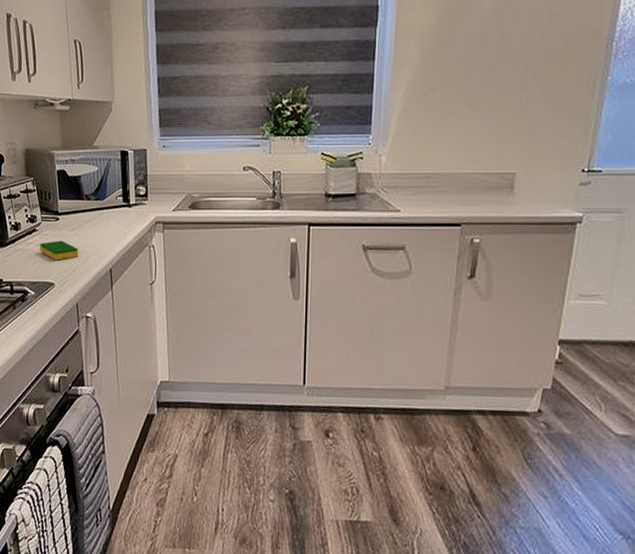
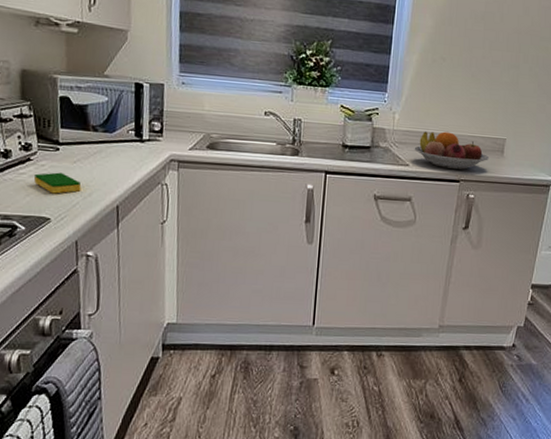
fruit bowl: none [405,171,497,211] -> present [414,131,490,170]

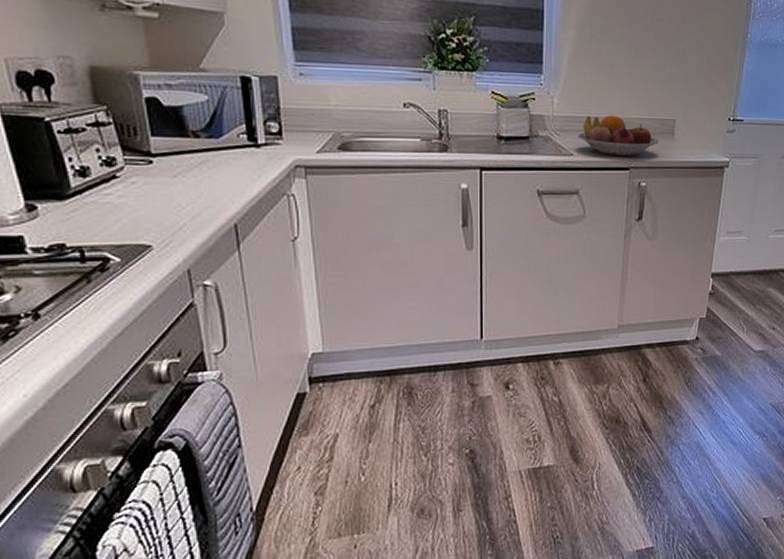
dish sponge: present [33,172,82,194] -> none [123,190,187,216]

